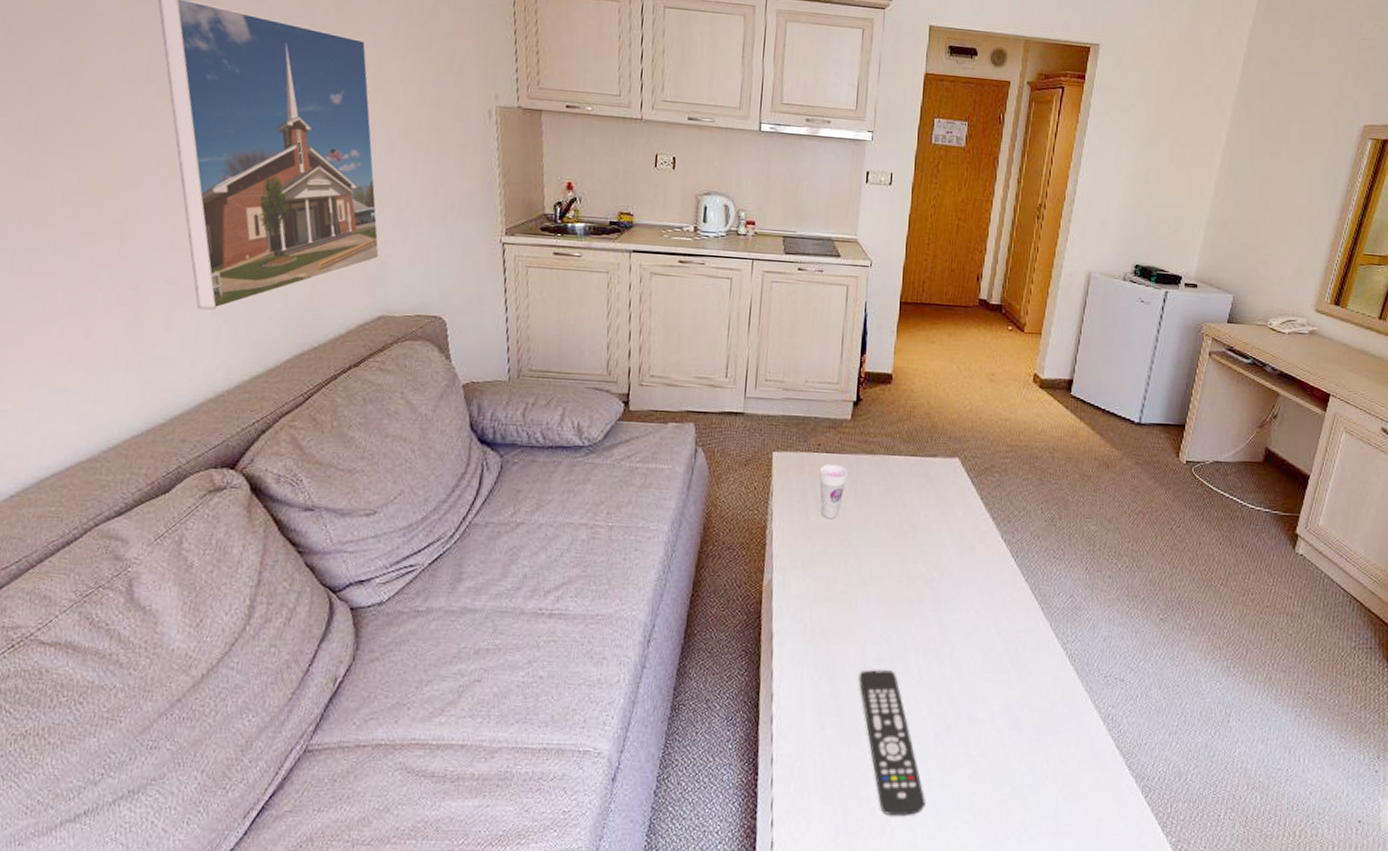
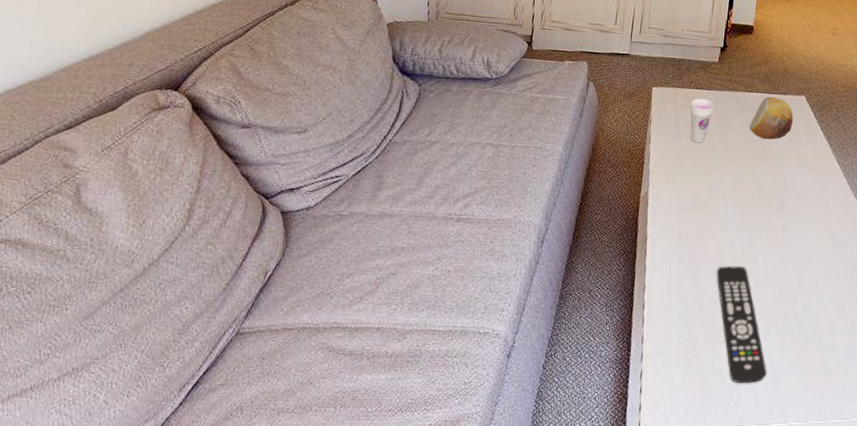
fruit: none [891,460,946,513] -> present [748,96,794,140]

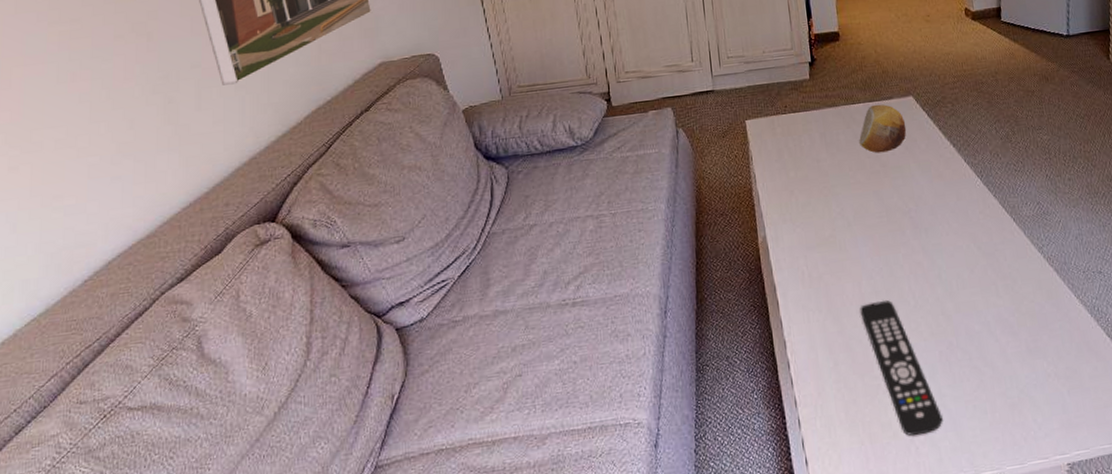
cup: present [690,98,714,143] -> none [789,121,816,172]

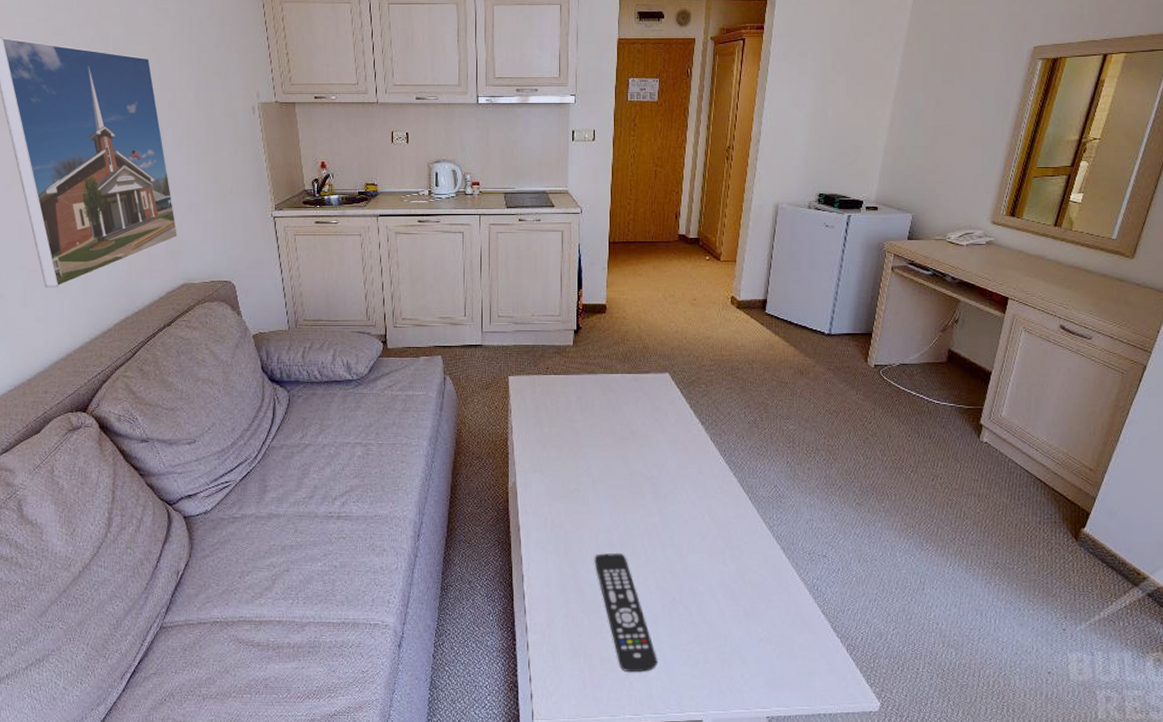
fruit: present [858,104,907,153] -> none [612,376,659,422]

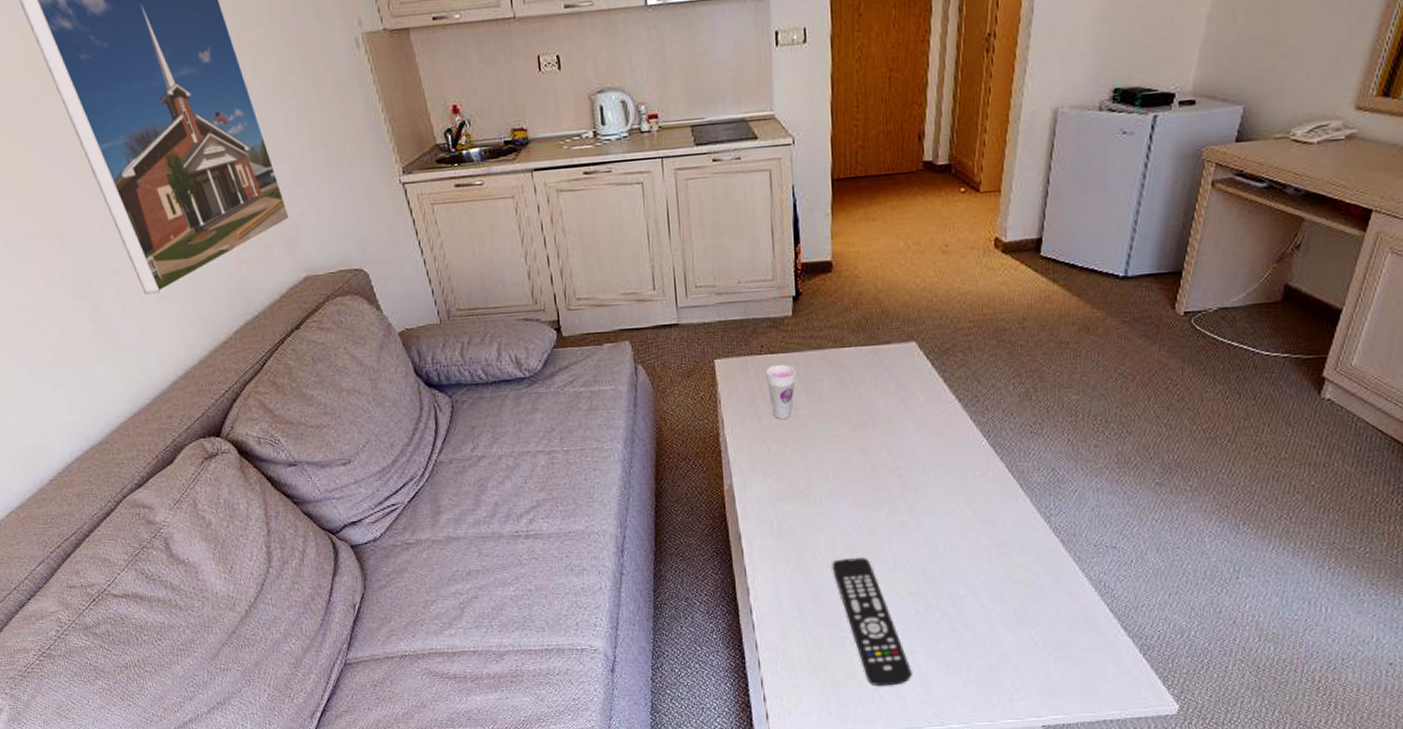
cup: none [549,384,573,430] -> present [765,364,796,420]

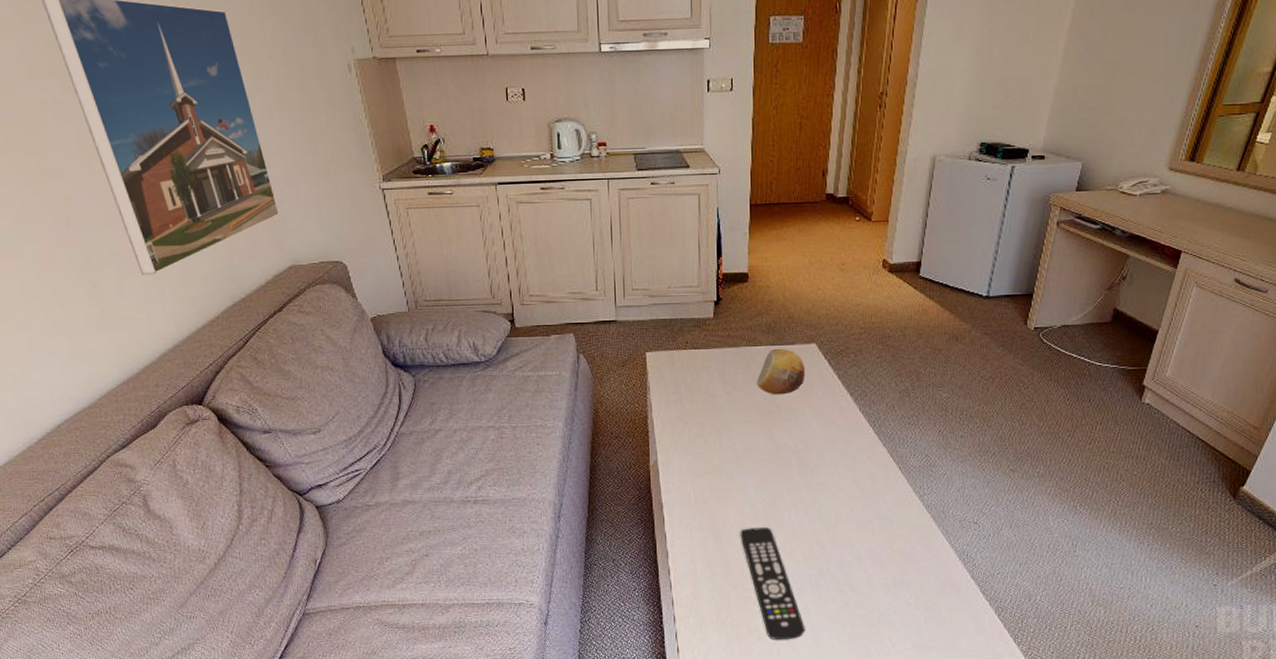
cup: present [765,364,796,420] -> none [689,358,715,406]
fruit: none [845,349,904,404] -> present [756,348,806,395]

